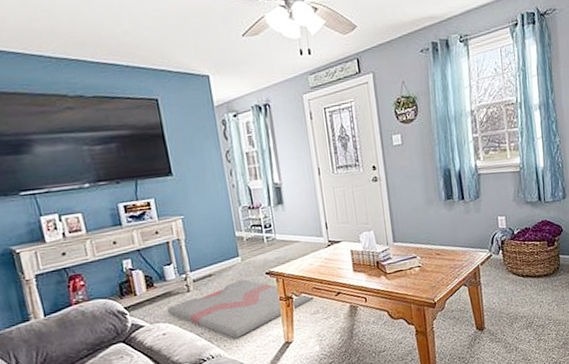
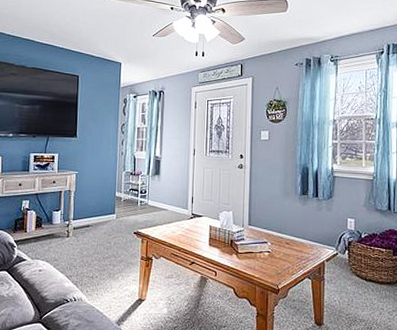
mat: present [168,279,314,338] -> none [48,234,171,287]

